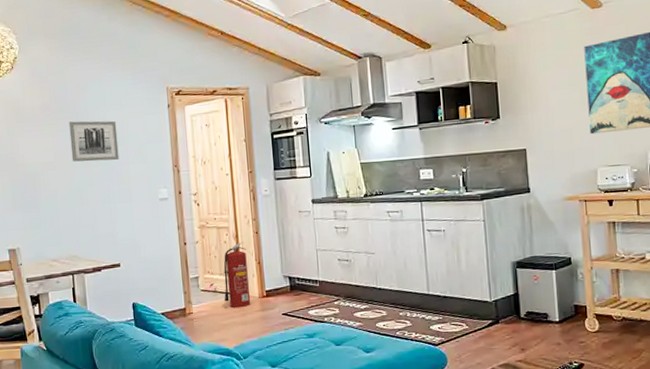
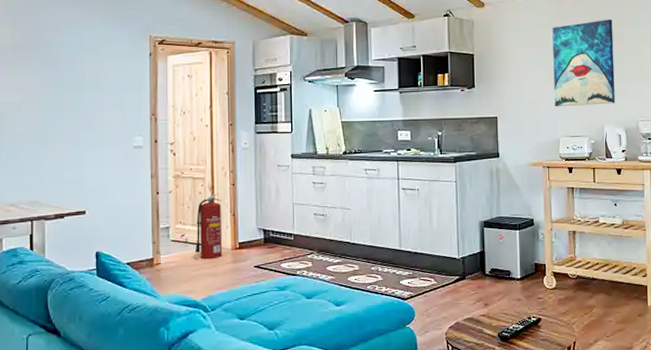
wall art: present [69,120,119,162] -> none [41,63,93,105]

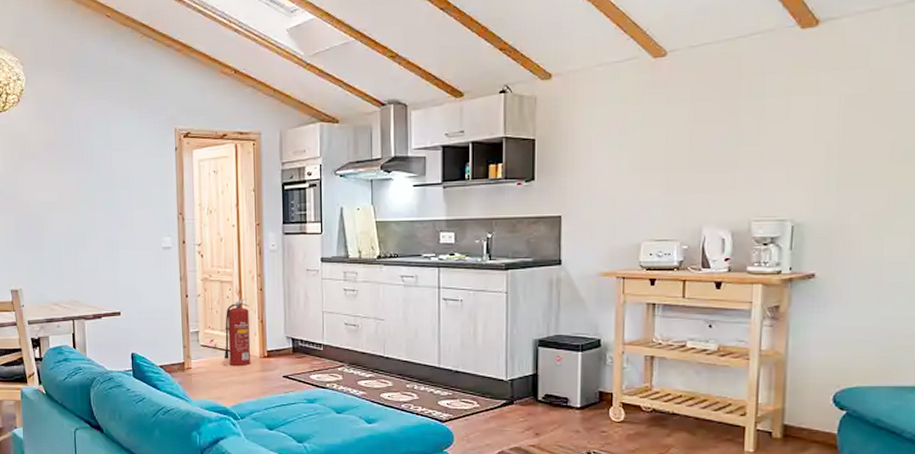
wall art: present [552,19,616,107] -> none [637,87,725,204]

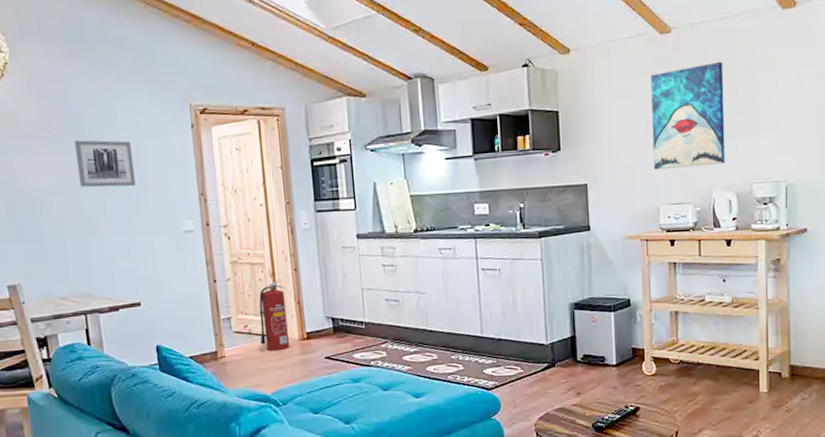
wall art: none [74,160,124,204] -> present [74,140,136,188]
wall art: none [637,87,725,204] -> present [650,61,726,170]

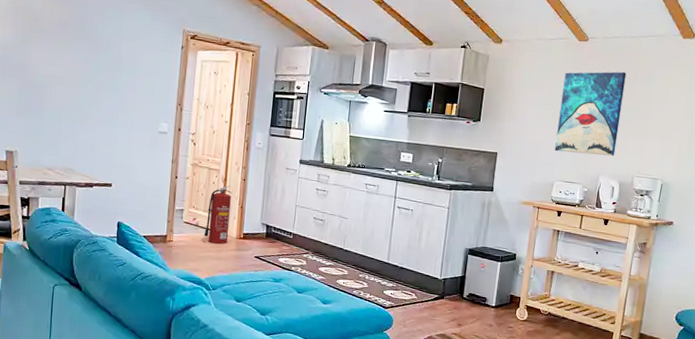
wall art: present [74,140,136,188] -> none [81,42,130,87]

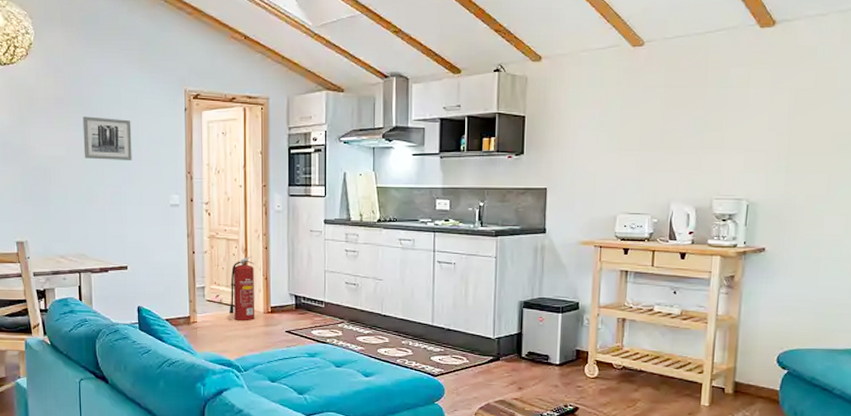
wall art: none [81,42,130,87] -> present [82,116,132,160]
wall art: present [555,71,627,156] -> none [614,76,694,180]

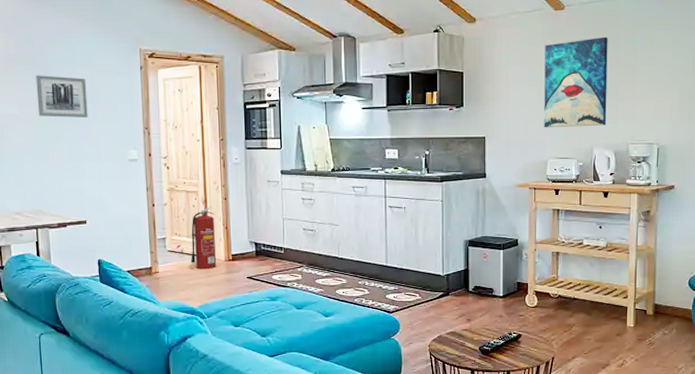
wall art: none [614,76,694,180] -> present [544,36,608,128]

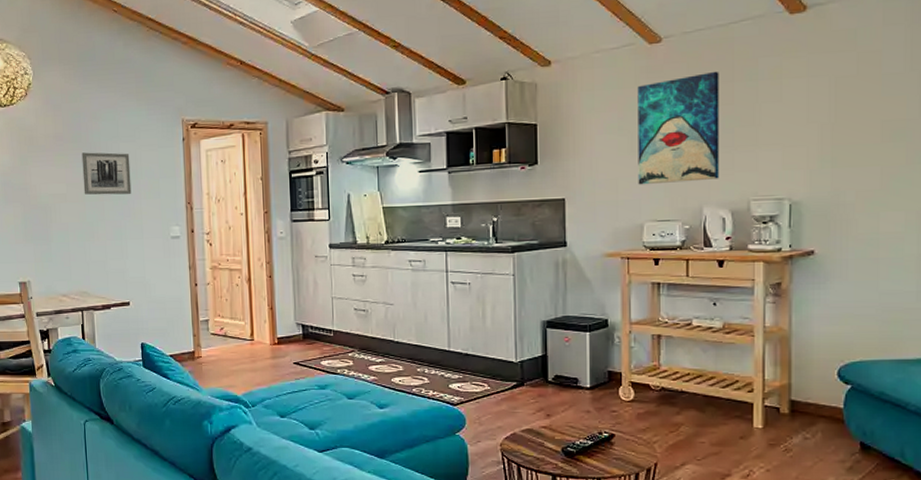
fire extinguisher: present [190,207,217,270] -> none [234,286,262,354]

